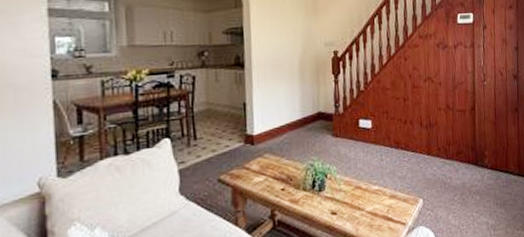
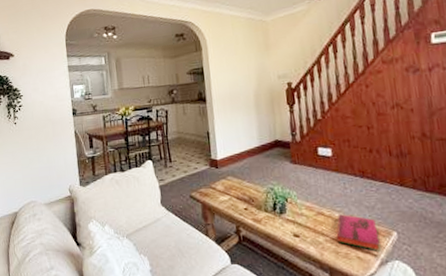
hardback book: none [371,185,409,220] -> present [336,213,381,252]

